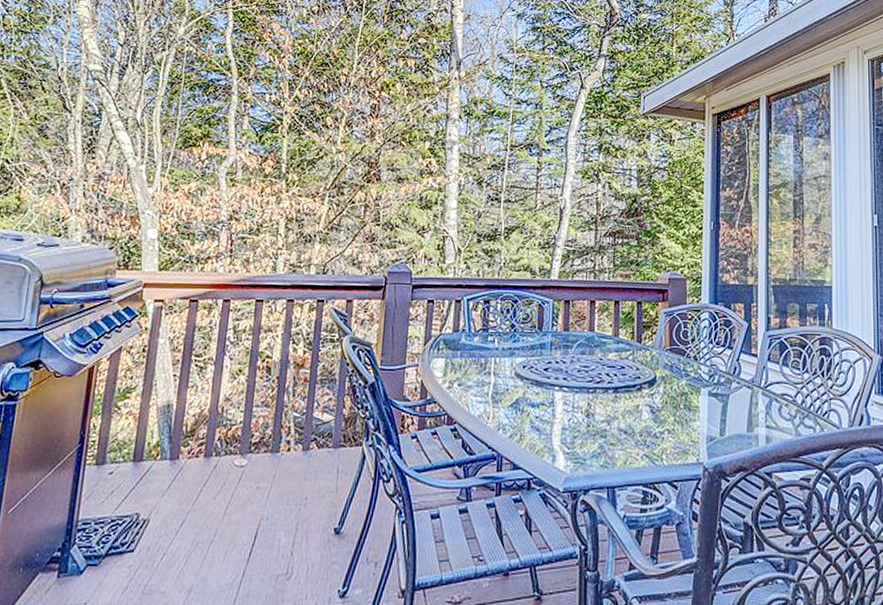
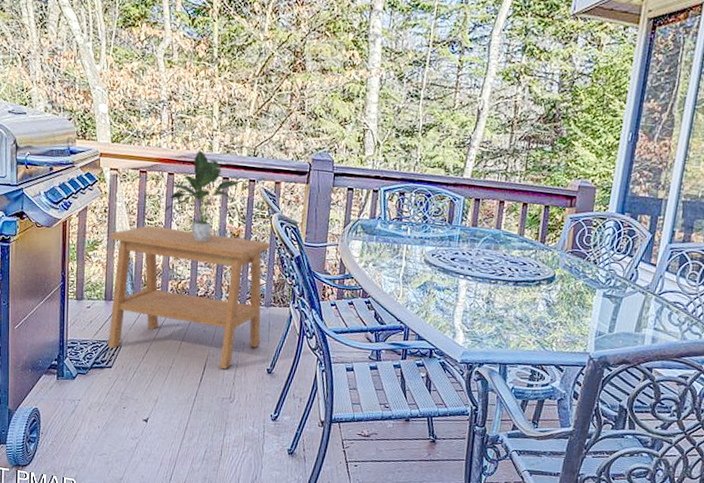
side table: none [132,362,340,536] -> present [108,225,270,370]
potted plant: none [214,271,306,378] -> present [163,150,239,243]

